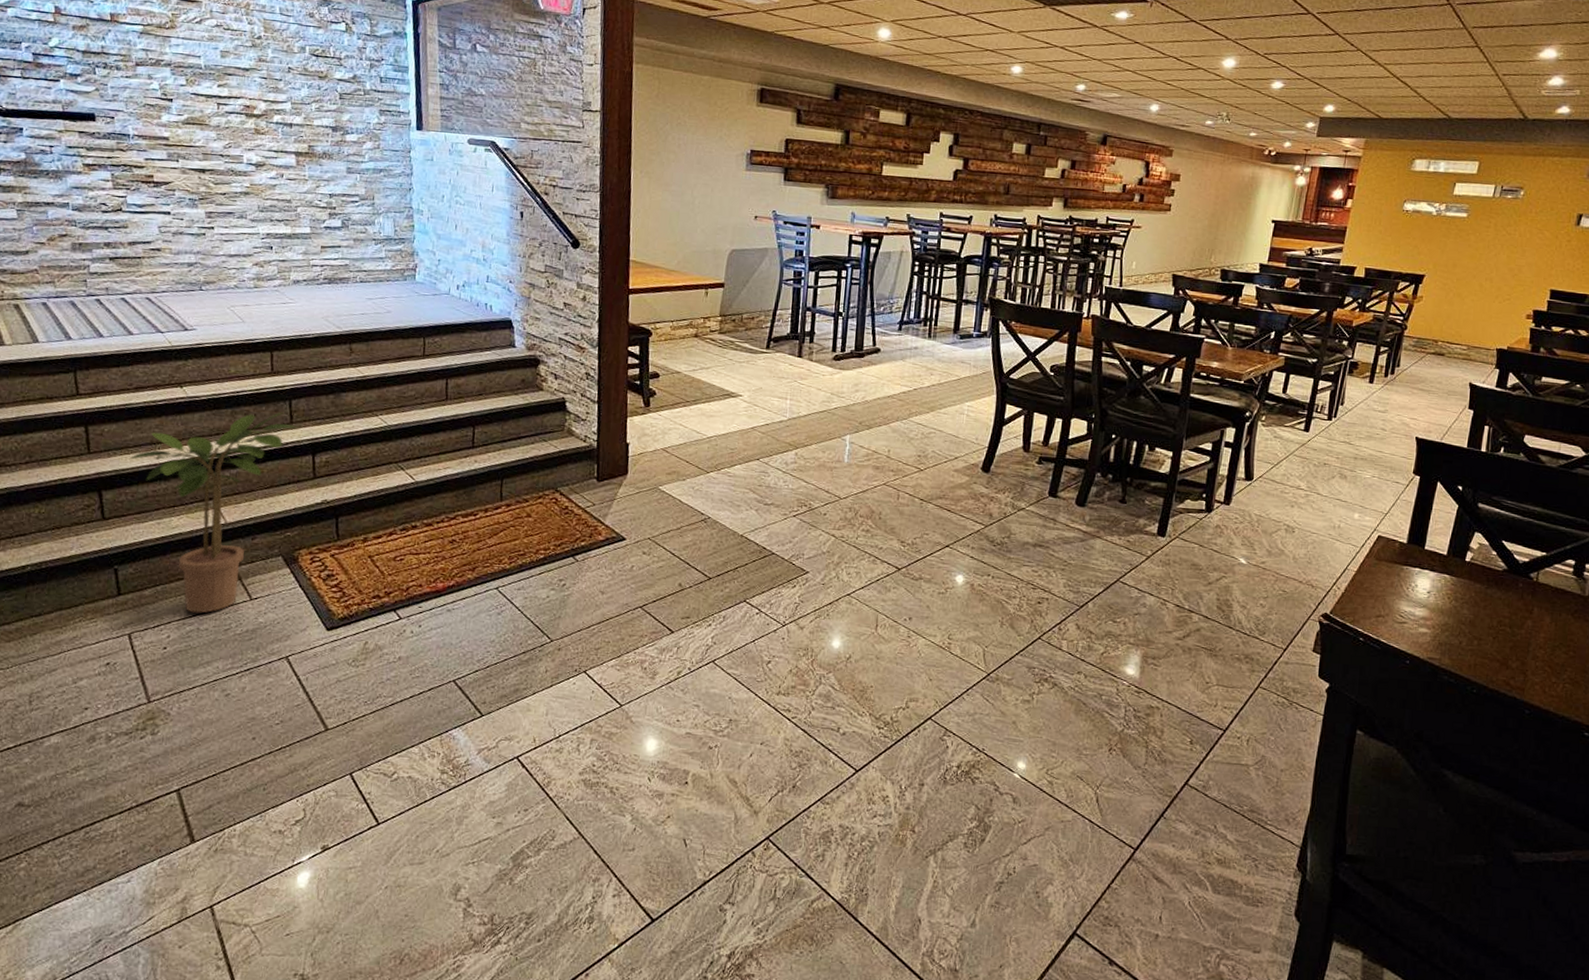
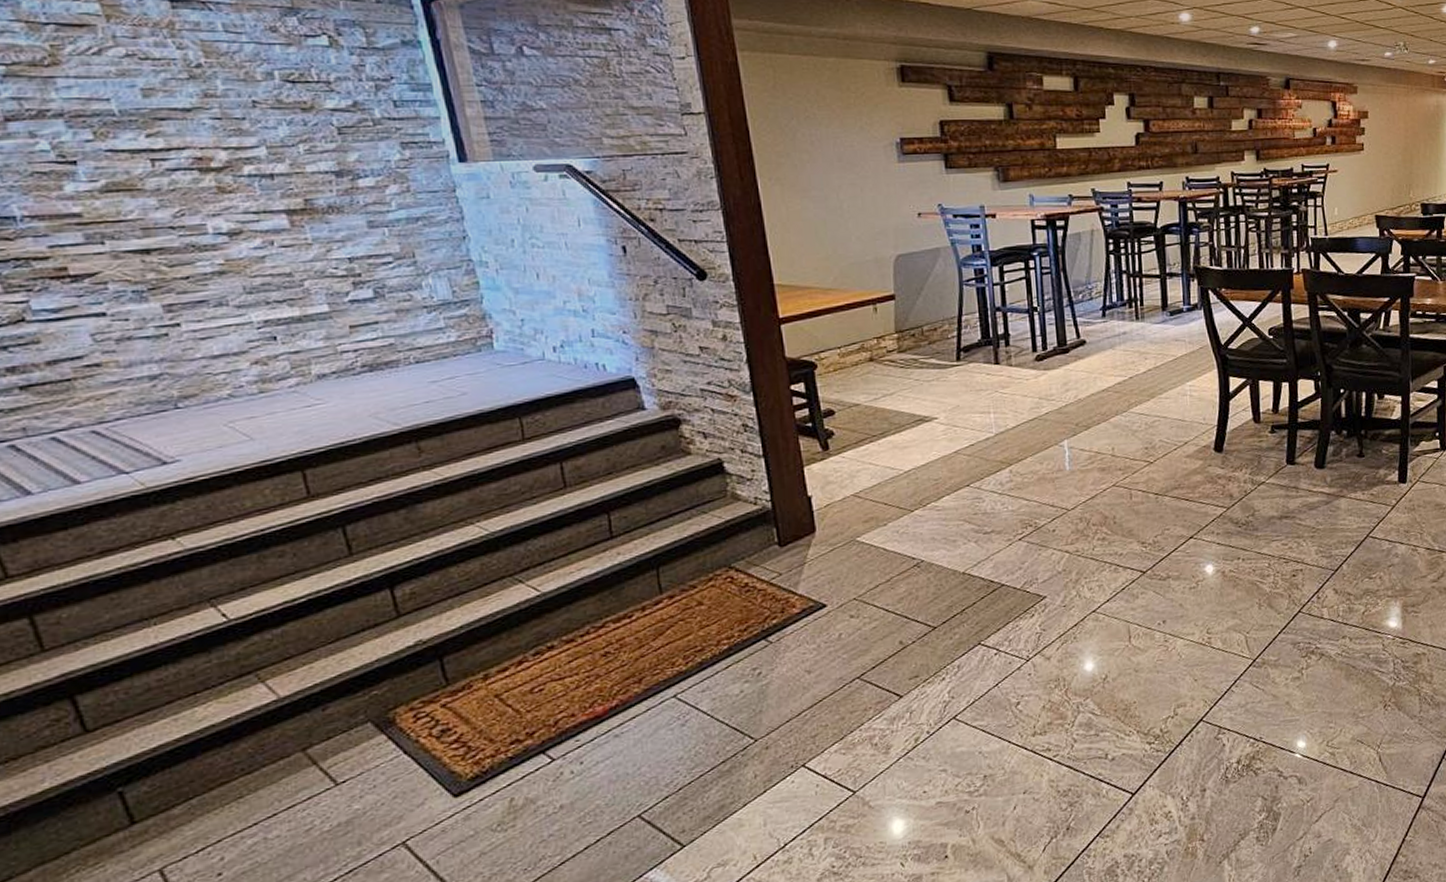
potted plant: present [130,412,299,613] -> none [111,543,363,821]

